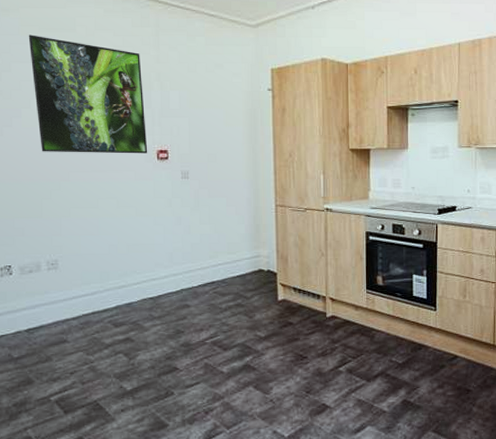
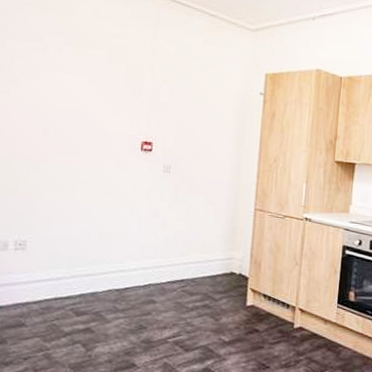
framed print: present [28,35,148,154] -> none [24,13,137,144]

